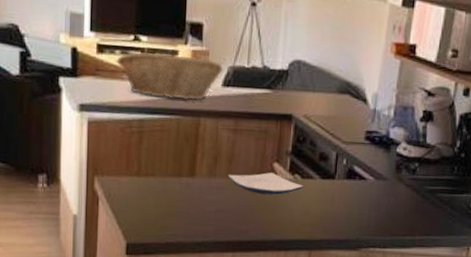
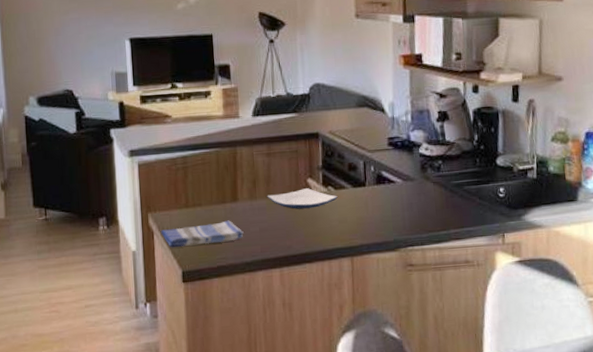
dish towel: none [106,195,198,218] -> present [160,220,244,248]
fruit basket: present [116,52,222,101] -> none [158,93,251,135]

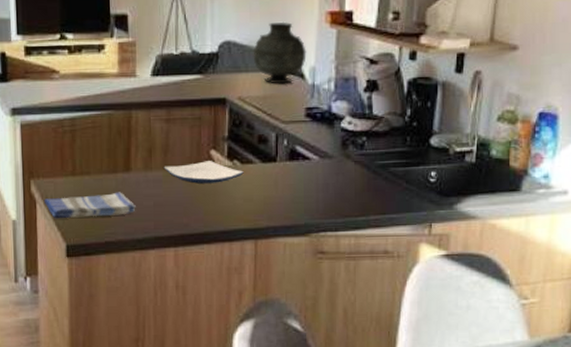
vase: none [339,65,386,119] -> present [253,21,307,84]

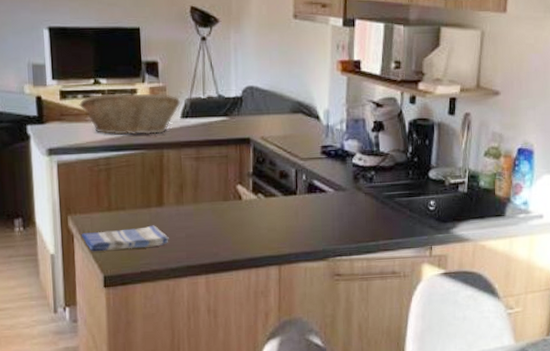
fruit basket: none [44,48,150,95] -> present [79,93,180,136]
plate: present [163,161,244,184] -> none [194,195,268,216]
vase: present [253,21,307,84] -> none [273,69,321,125]

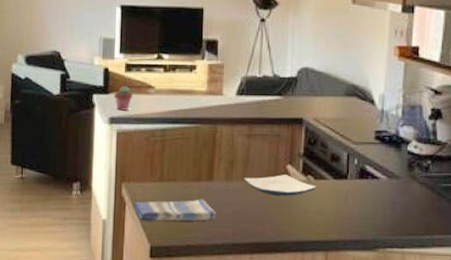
potted succulent: none [50,113,71,141] -> present [114,85,133,111]
fruit basket: present [79,93,180,136] -> none [142,69,236,110]
plate: none [194,195,268,216] -> present [243,175,317,196]

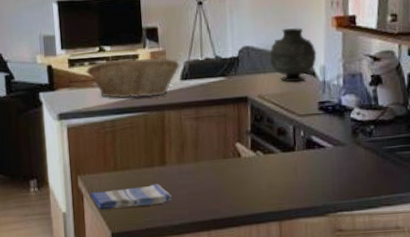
potted succulent: present [114,85,133,111] -> none [60,80,79,106]
fruit basket: none [142,69,236,110] -> present [86,57,179,99]
plate: present [243,175,317,196] -> none [195,152,267,173]
vase: none [328,53,377,109] -> present [269,27,317,83]

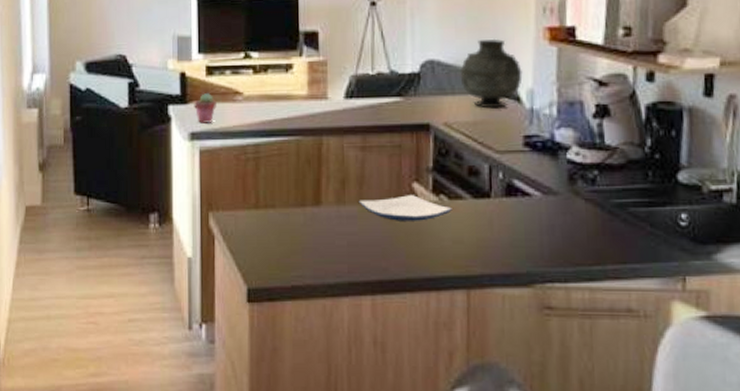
potted succulent: none [60,80,79,106] -> present [194,92,216,123]
fruit basket: present [86,57,179,99] -> none [227,68,343,119]
dish towel: present [89,183,172,210] -> none [222,228,327,258]
plate: none [195,152,267,173] -> present [358,195,452,221]

